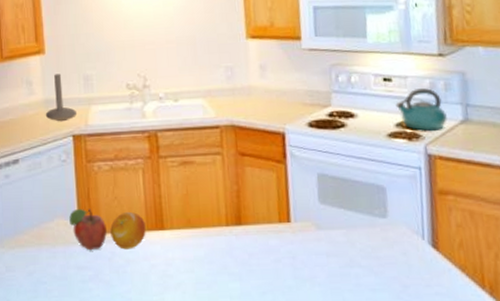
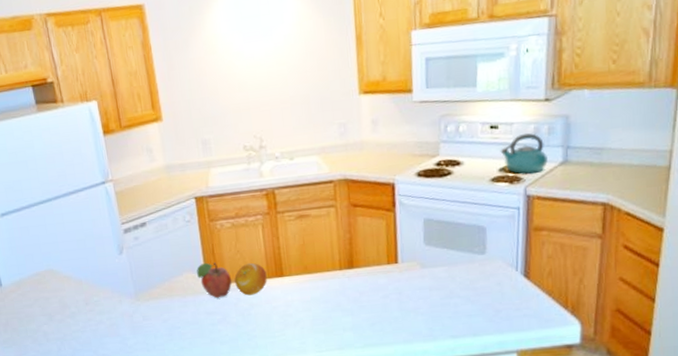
paper towel holder: present [45,73,78,121] -> none [167,139,198,185]

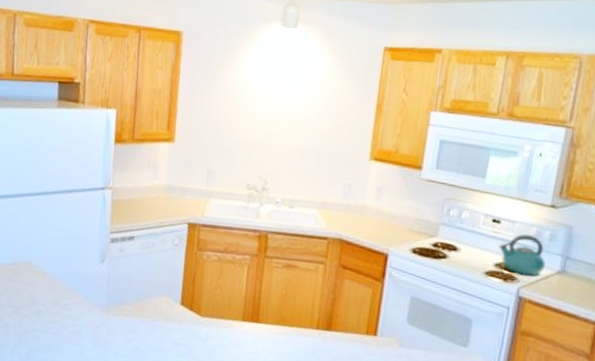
fruit: present [197,262,232,298] -> none [172,291,206,330]
fruit: present [234,262,267,296] -> none [208,300,242,335]

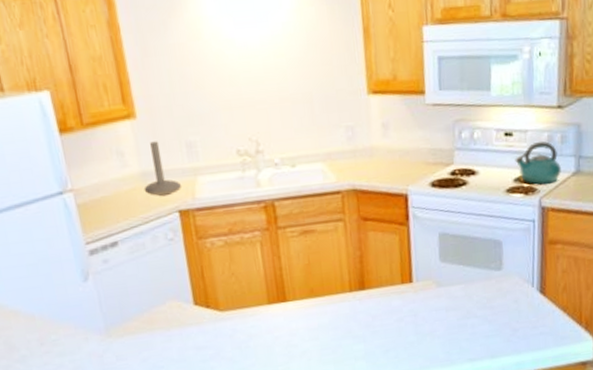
paper towel holder: none [165,163,196,209] -> present [144,141,183,196]

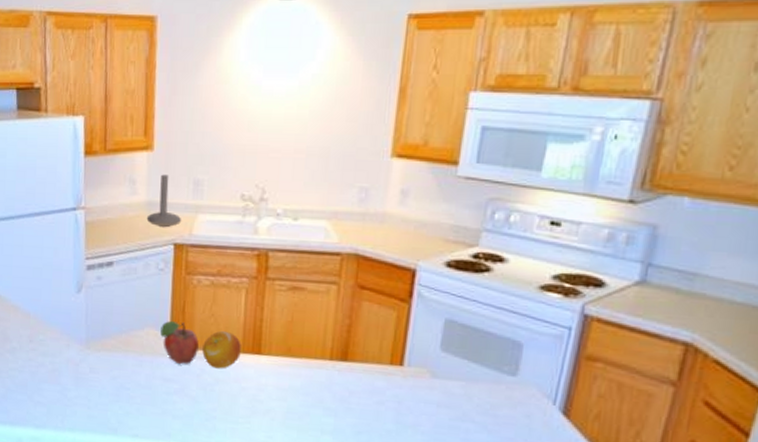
fruit: none [183,288,226,329] -> present [160,321,199,364]
fruit: none [229,286,268,325] -> present [202,330,241,369]
kettle: present [515,140,561,185] -> none [558,237,620,289]

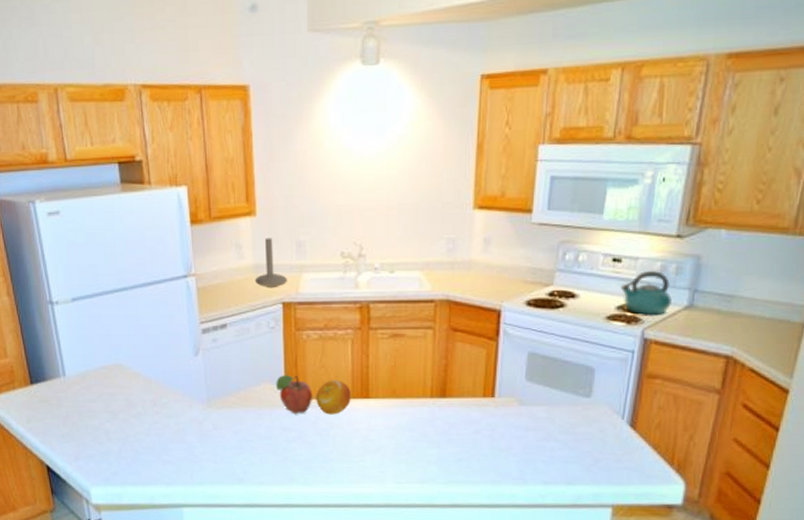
kettle: none [558,237,620,289] -> present [620,270,672,315]

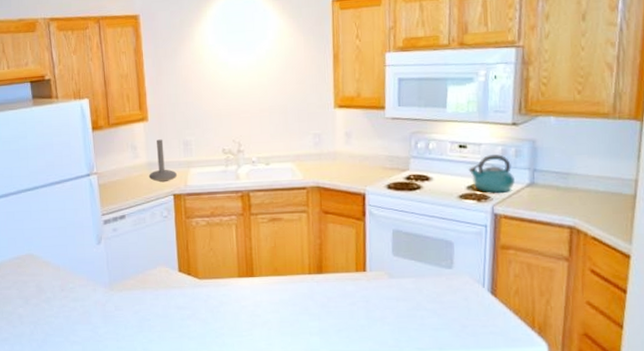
fruit: present [276,375,312,413] -> none [170,258,203,293]
fruit: present [316,379,351,415] -> none [206,261,238,293]

